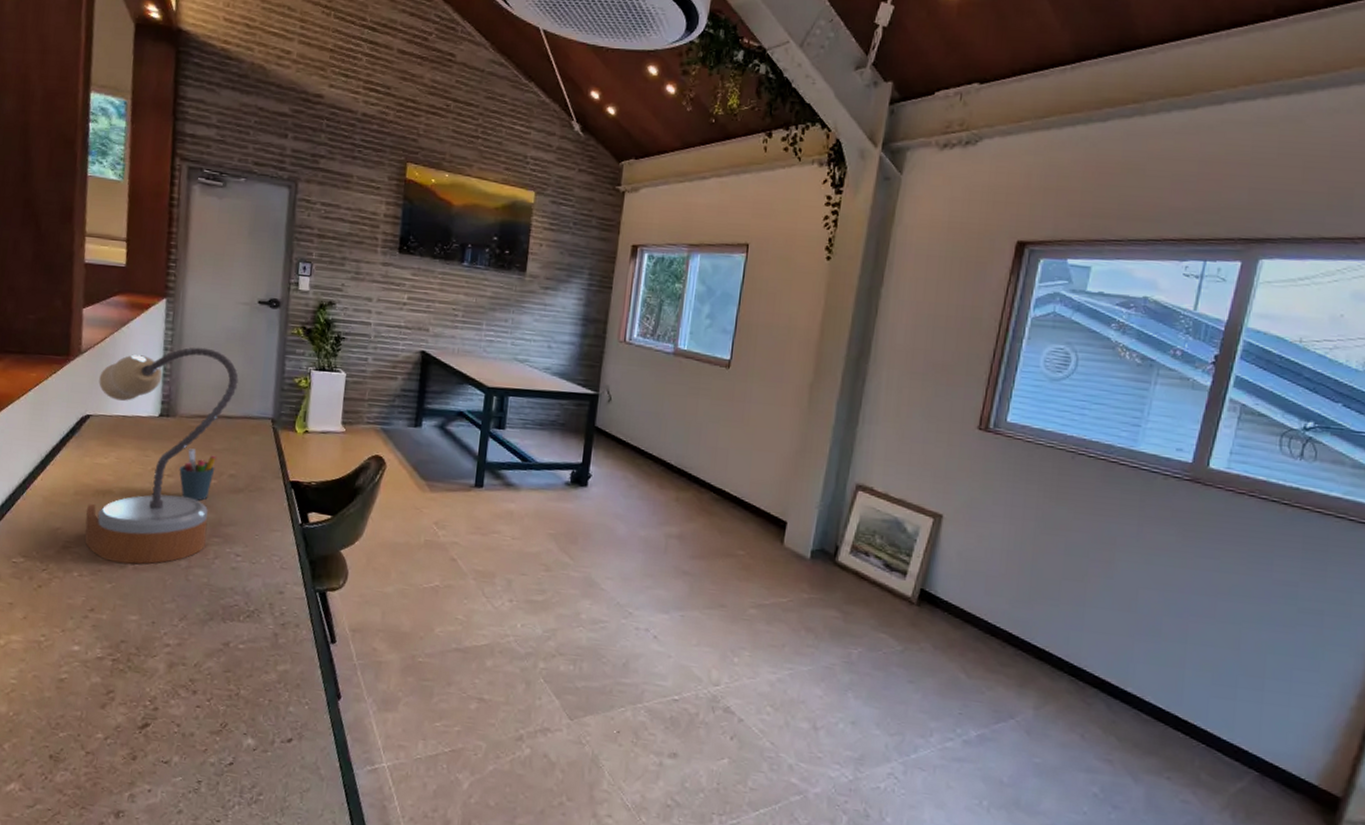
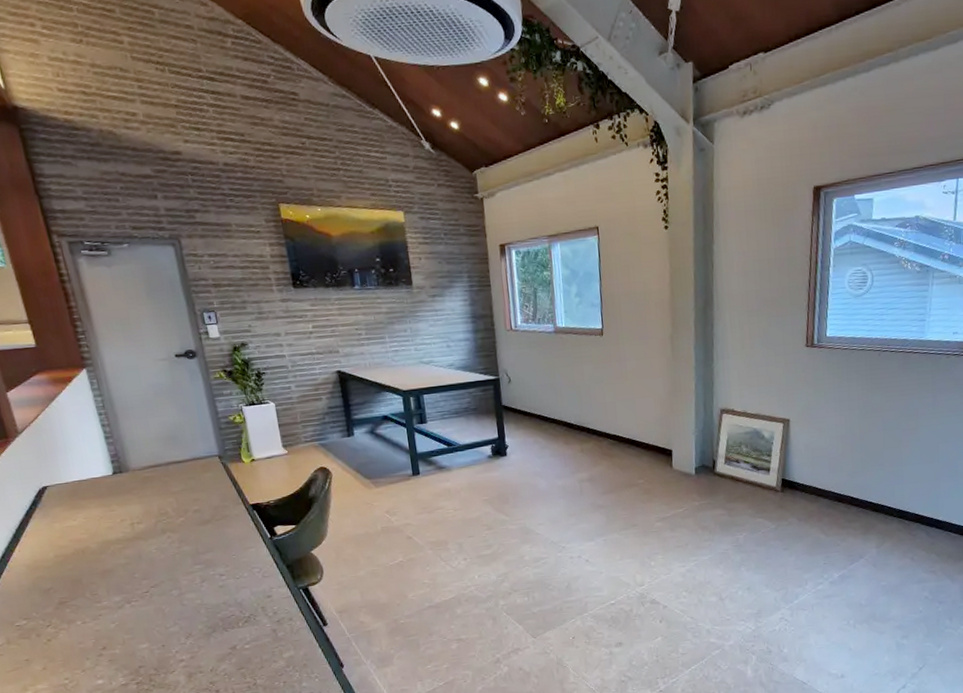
table lamp: present [85,347,239,565] -> none [44,405,190,606]
pen holder: present [179,448,217,501] -> none [146,495,180,539]

